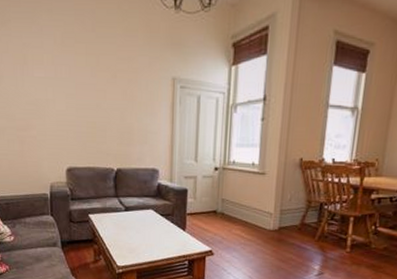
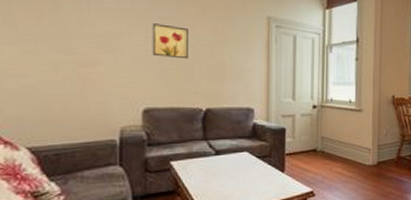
wall art: none [72,90,101,123] -> present [152,23,188,60]

